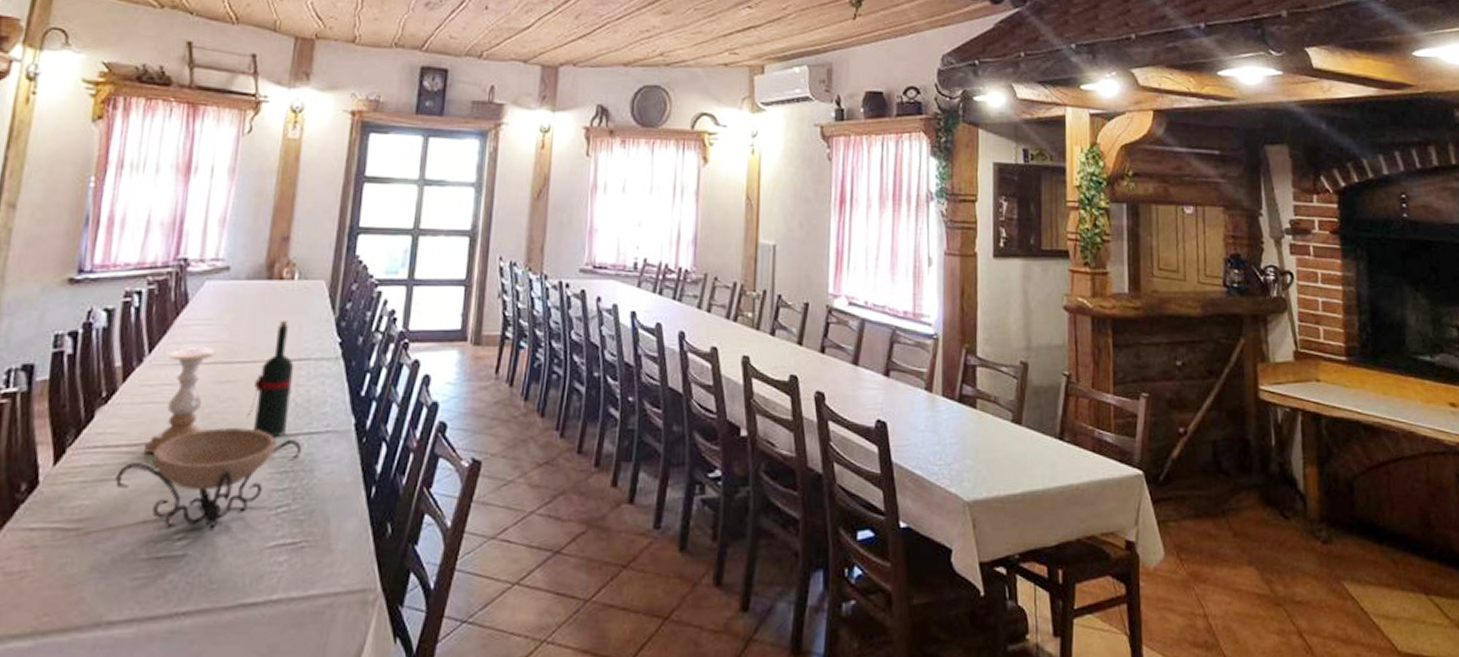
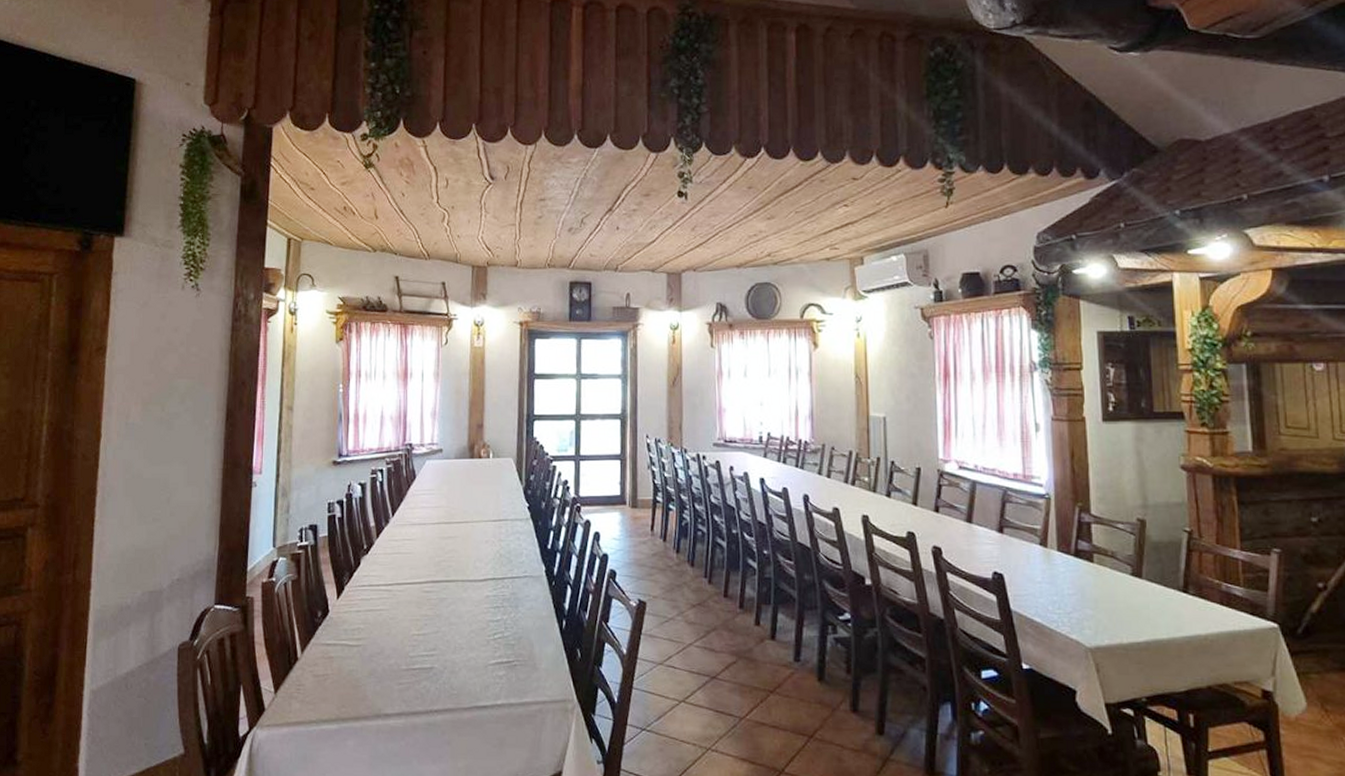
decorative bowl: present [116,428,303,533] -> none [380,573,508,652]
candle holder: present [143,347,216,453] -> none [396,512,439,591]
wine bottle: present [247,320,295,438] -> none [466,489,497,581]

